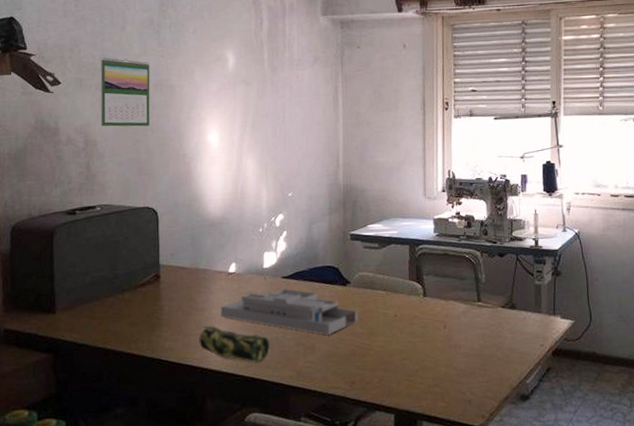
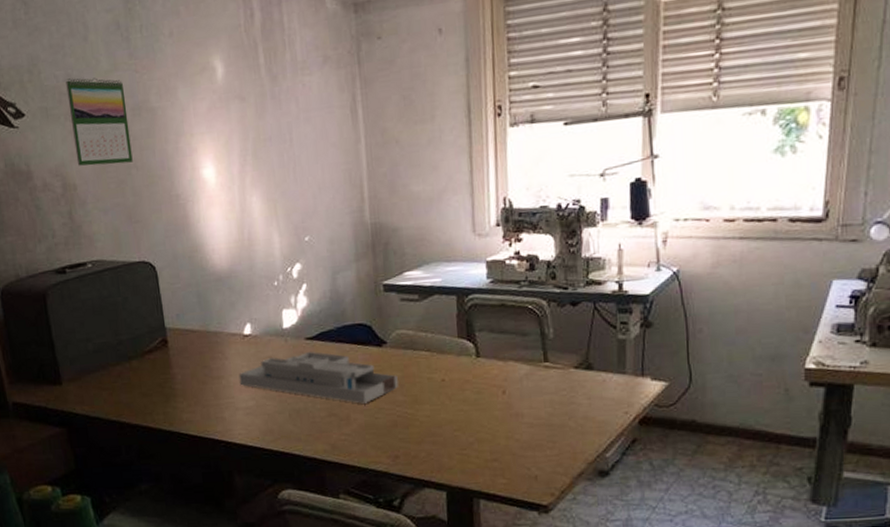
pencil case: present [198,325,270,363] -> none [218,395,299,436]

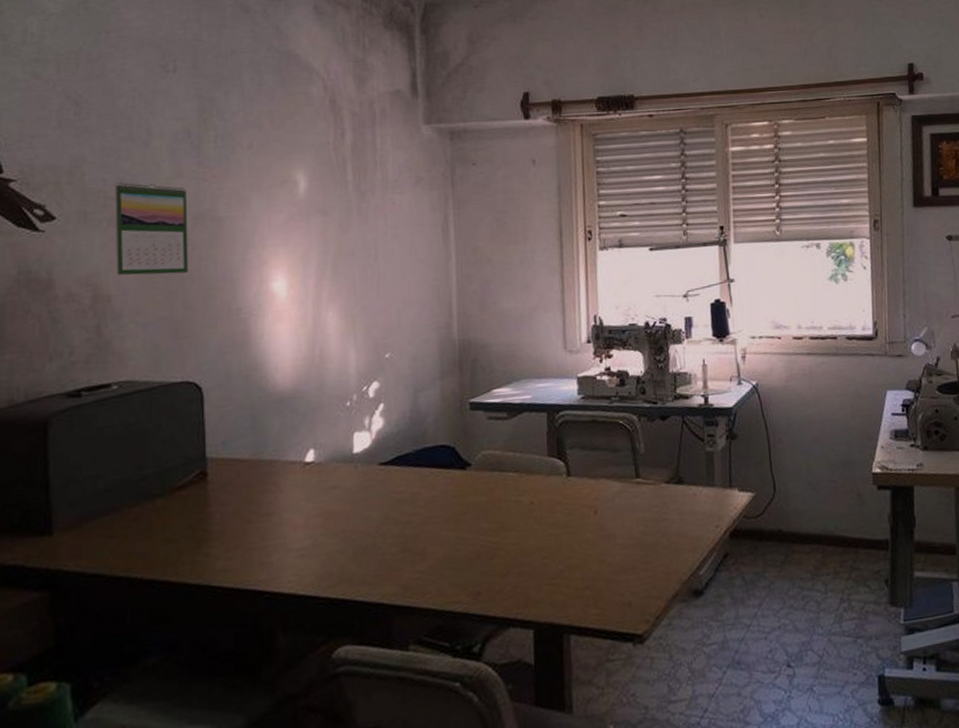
desk organizer: present [238,351,398,404] -> none [294,477,483,535]

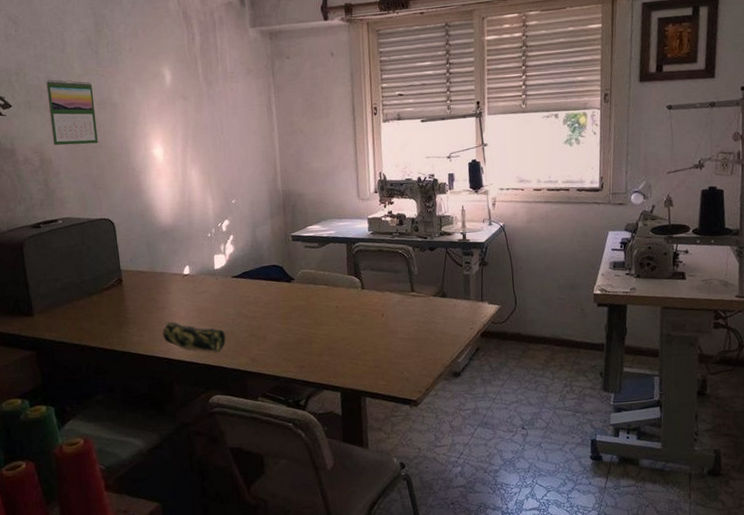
pencil case: none [264,534,364,579] -> present [162,321,226,353]

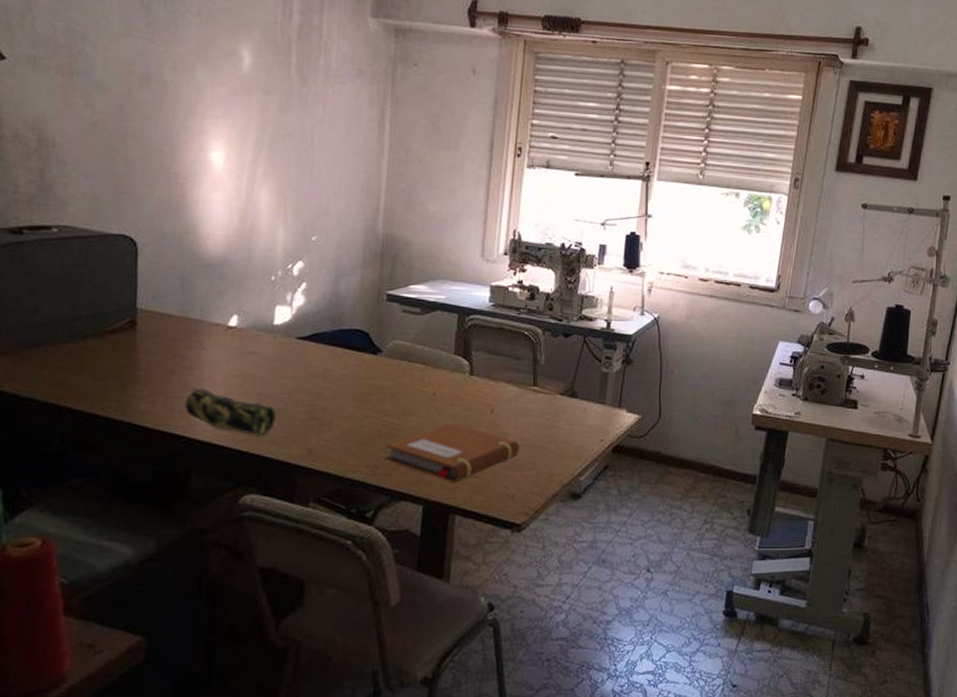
calendar: present [46,79,98,146] -> none [61,32,134,131]
notebook: none [307,326,408,373] -> present [385,422,519,483]

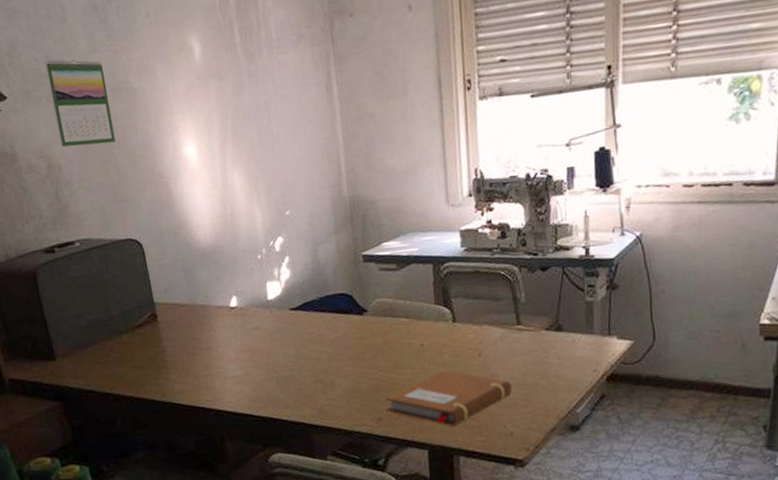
calendar: none [61,32,134,131] -> present [45,59,116,147]
pencil case: present [184,388,276,436] -> none [208,365,286,402]

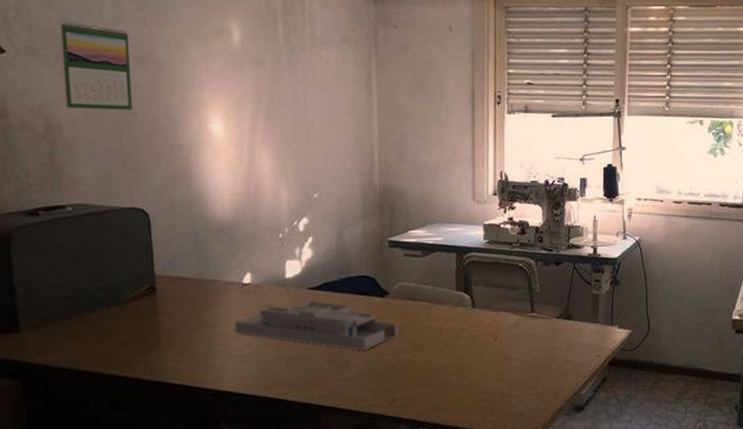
desk organizer: none [226,321,380,370] -> present [234,300,398,350]
notebook: present [385,369,512,427] -> none [400,352,524,407]

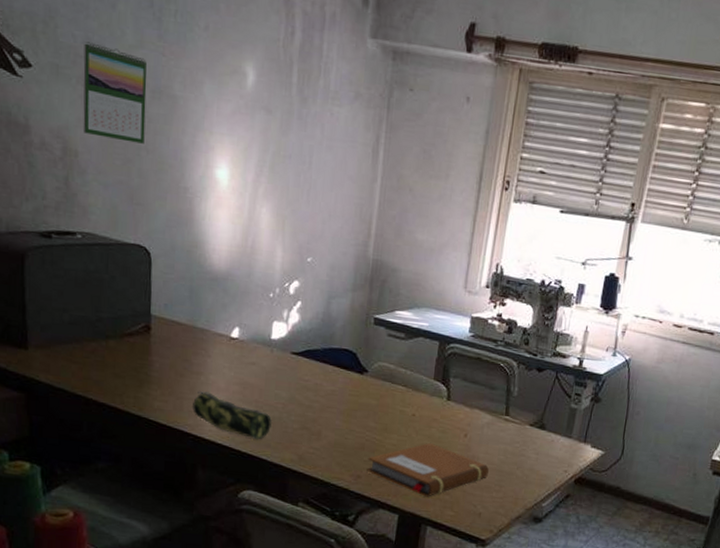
pencil case: none [208,343,296,383] -> present [191,391,272,440]
desk organizer: present [234,300,398,350] -> none [218,364,373,423]
notebook: none [400,352,524,407] -> present [367,442,489,497]

